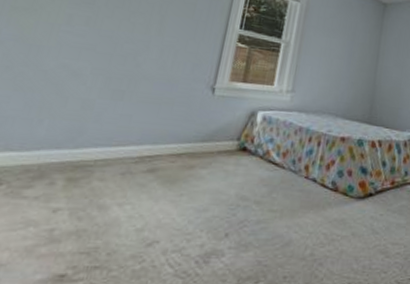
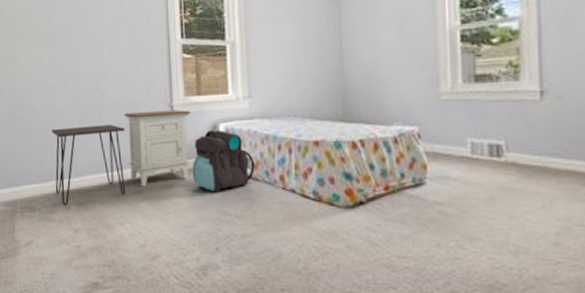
desk: none [40,92,155,181] -> present [52,125,126,206]
nightstand: none [146,88,233,166] -> present [123,109,192,187]
backpack: none [217,116,285,177] -> present [192,130,255,192]

